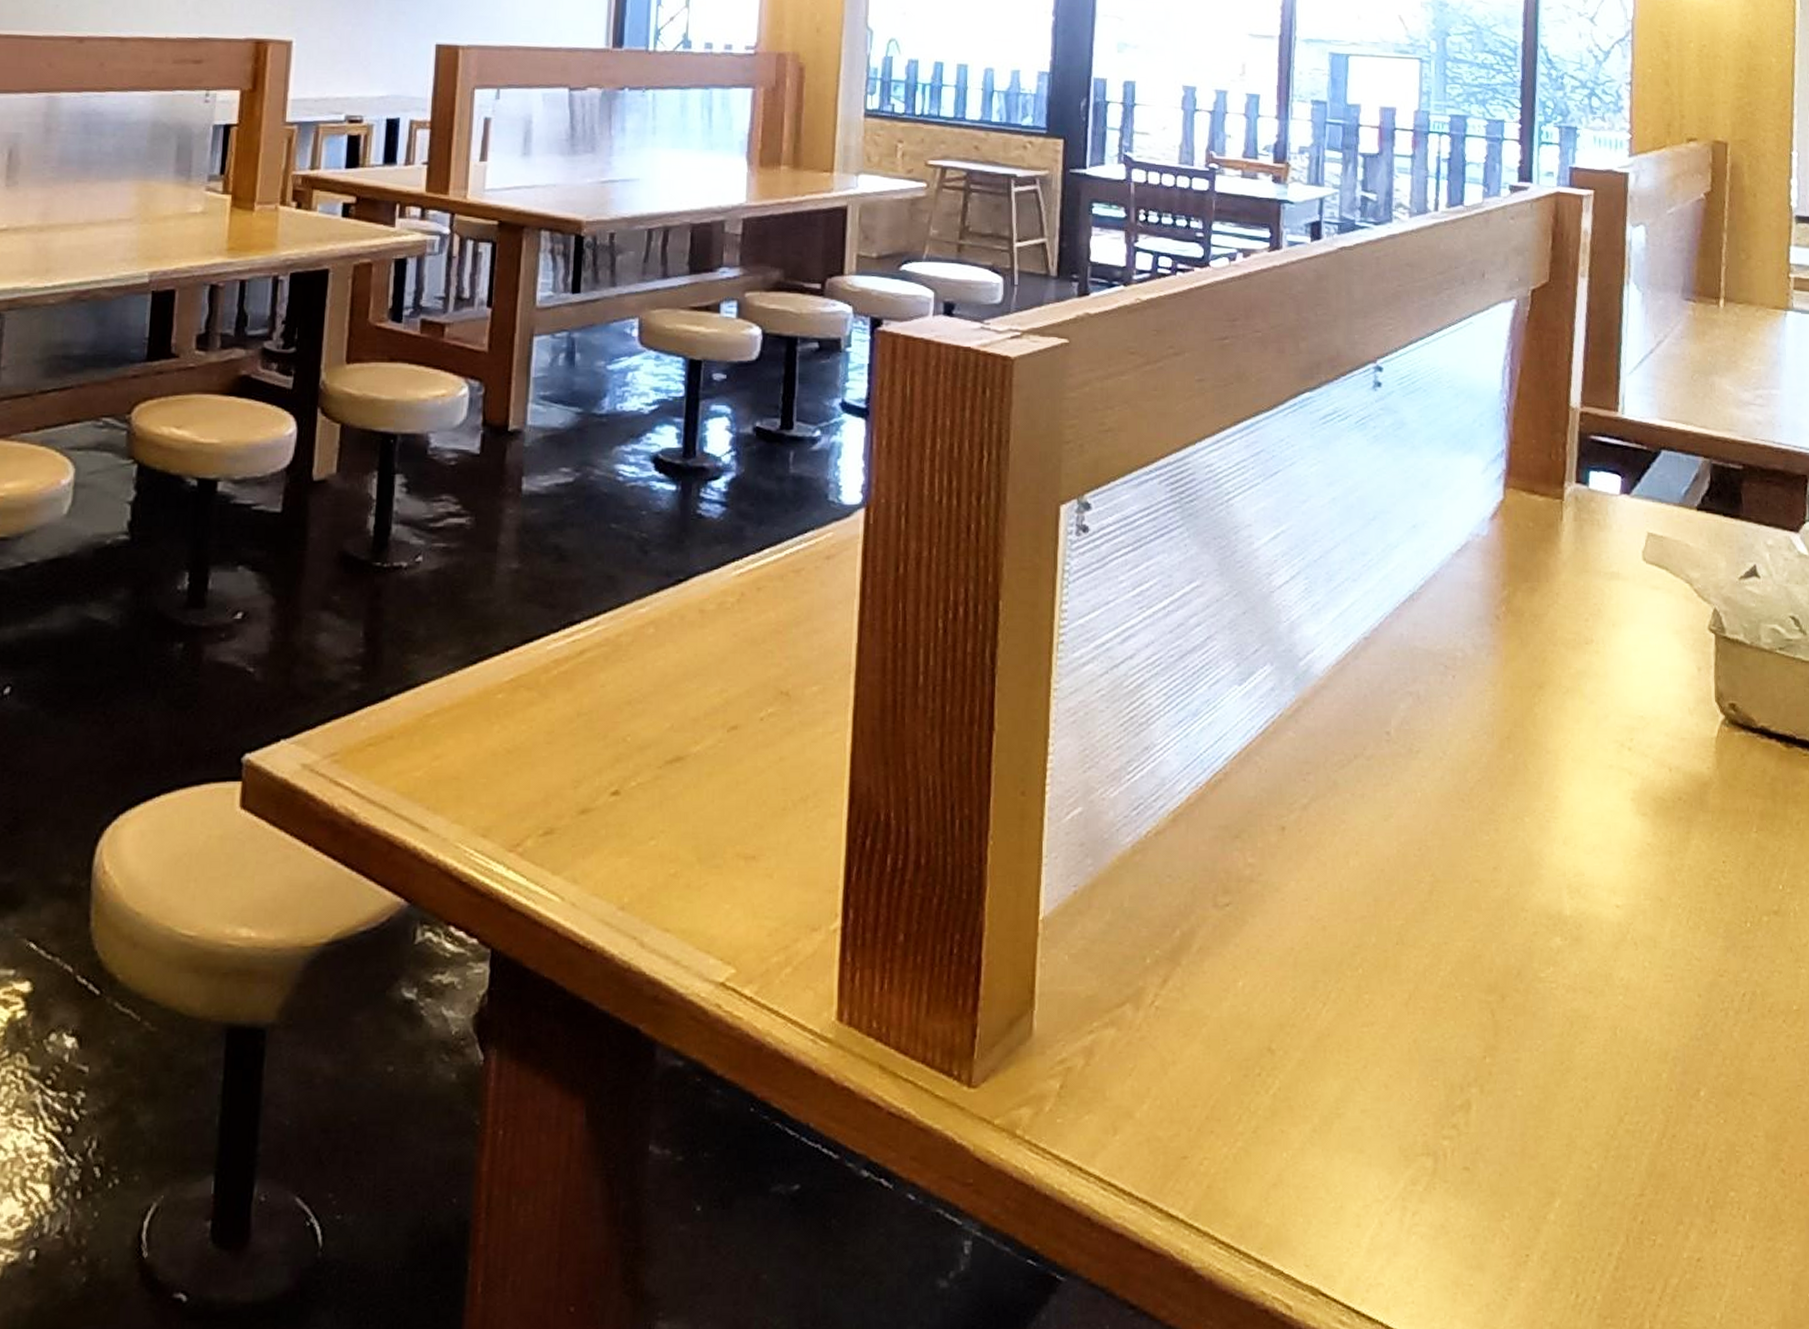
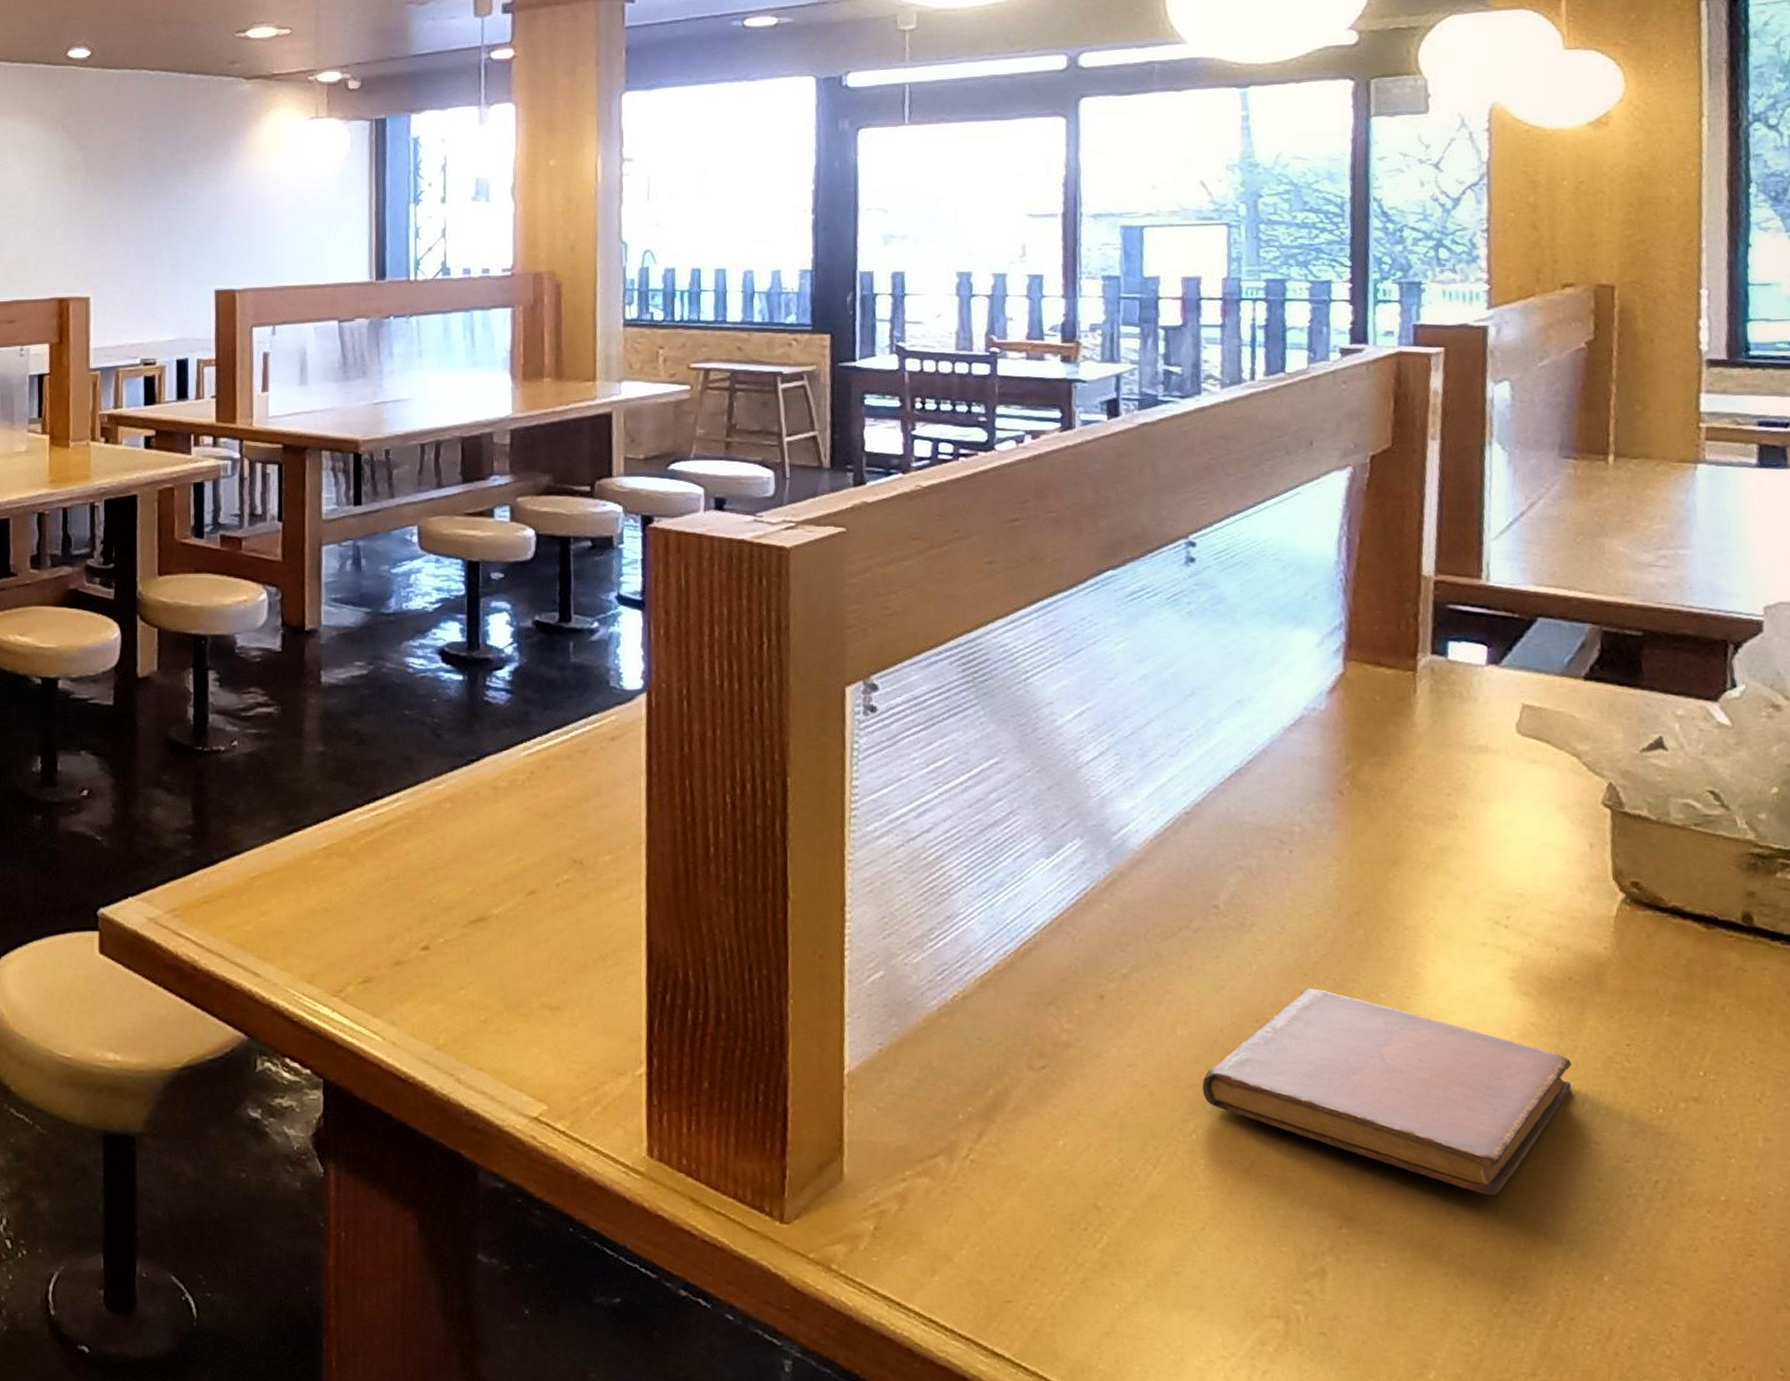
notebook: none [1369,814,1679,1017] -> present [1202,988,1572,1196]

